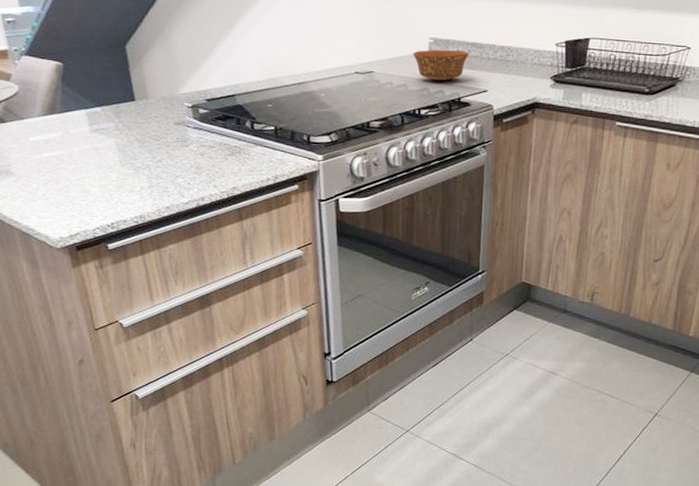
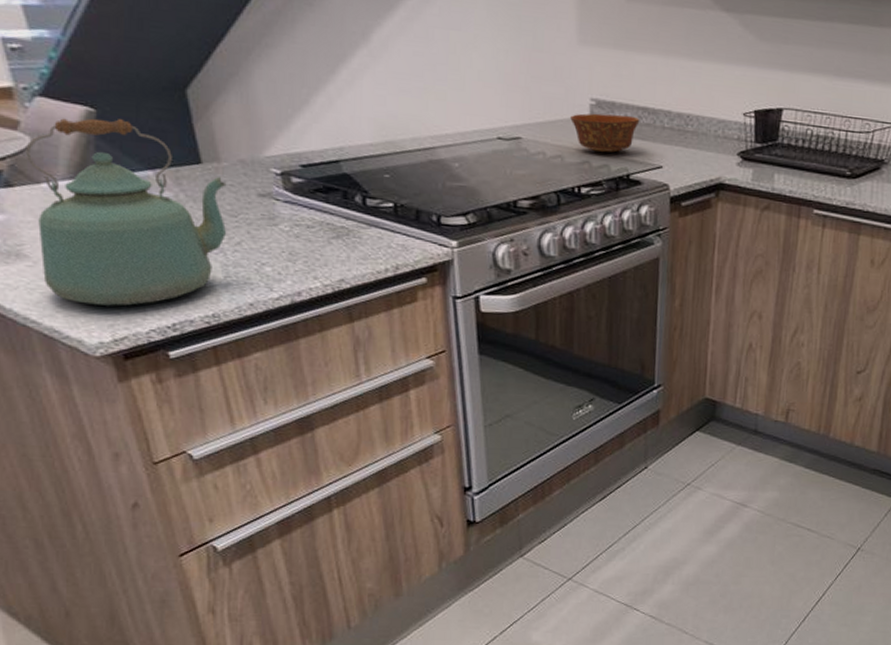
kettle: none [14,70,153,210] -> present [26,118,227,306]

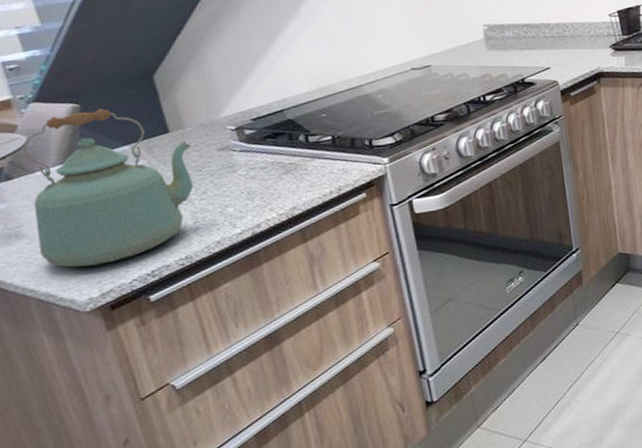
bowl: present [570,113,640,153] -> none [469,32,526,66]

